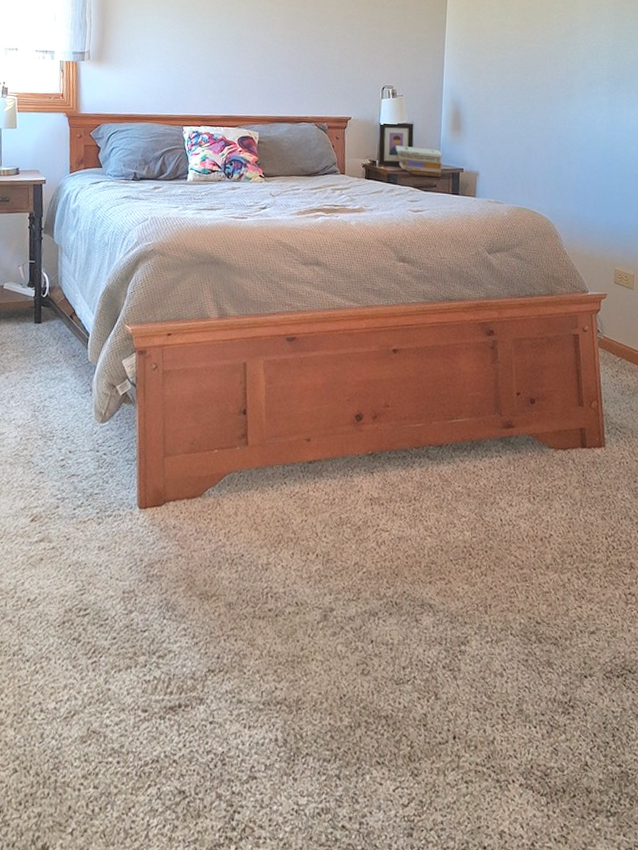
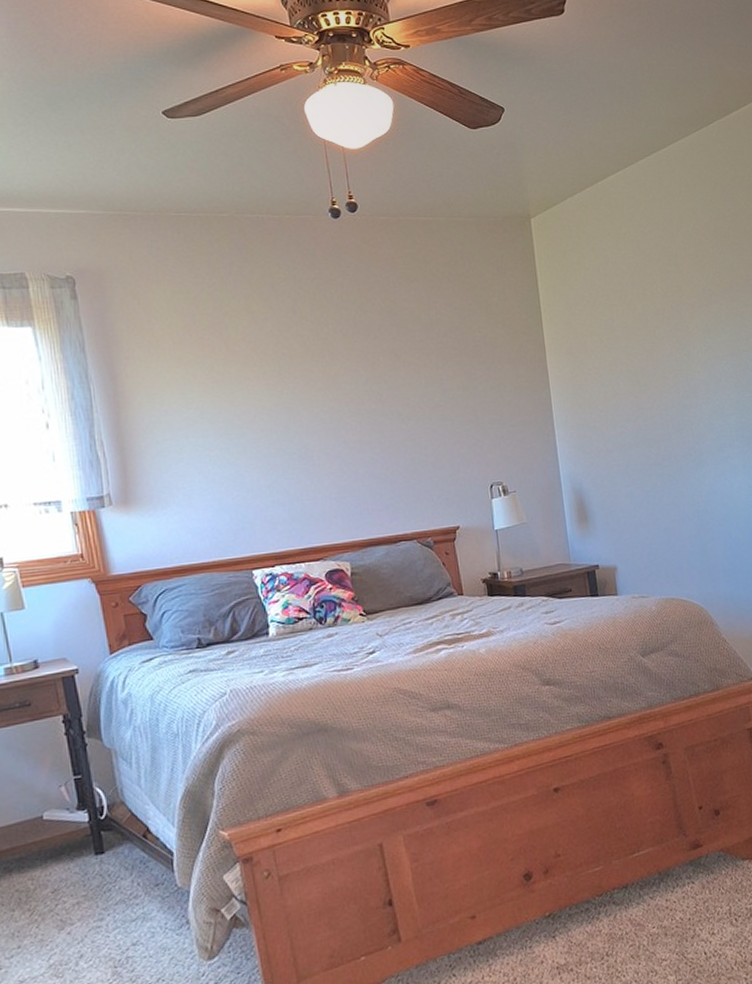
picture frame: present [378,122,414,167] -> none [494,522,538,578]
books: present [395,144,443,178] -> none [517,547,577,583]

